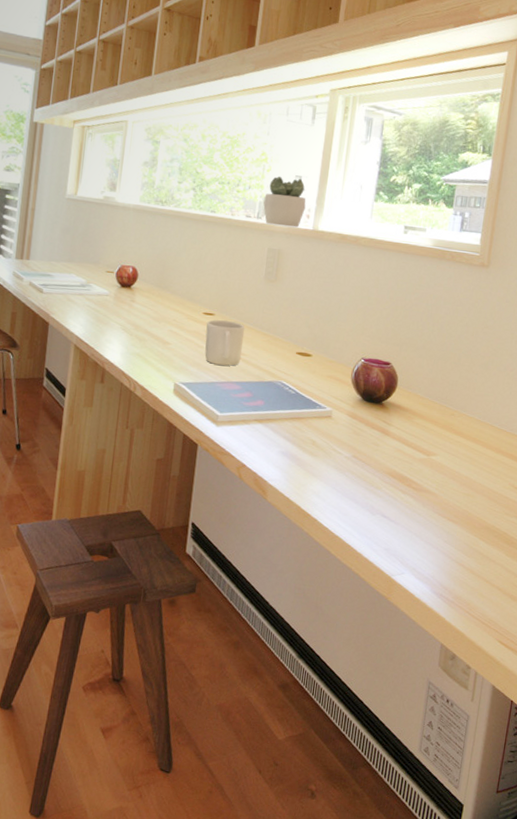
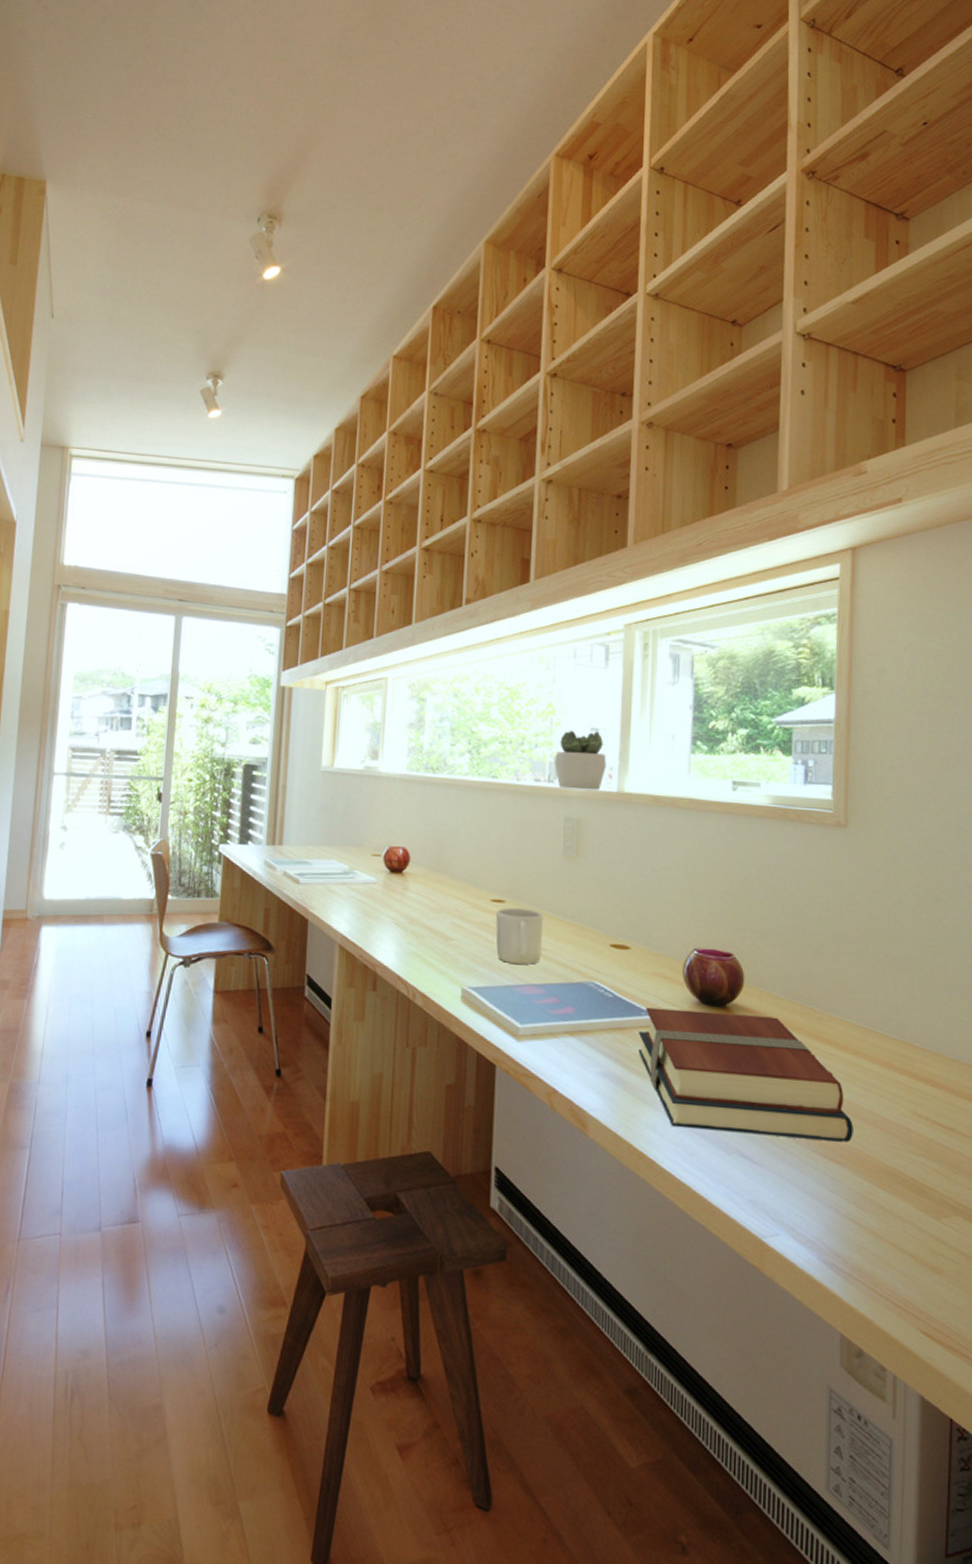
books: none [311,402,468,507] -> present [638,1007,853,1143]

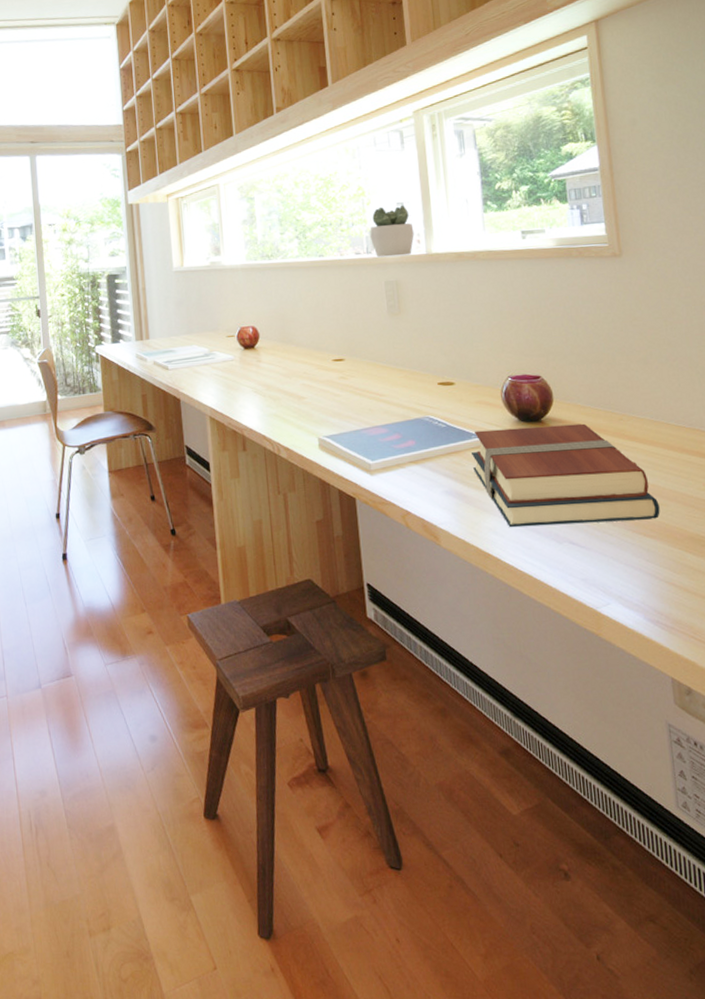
mug: present [496,908,544,965] -> none [339,363,382,411]

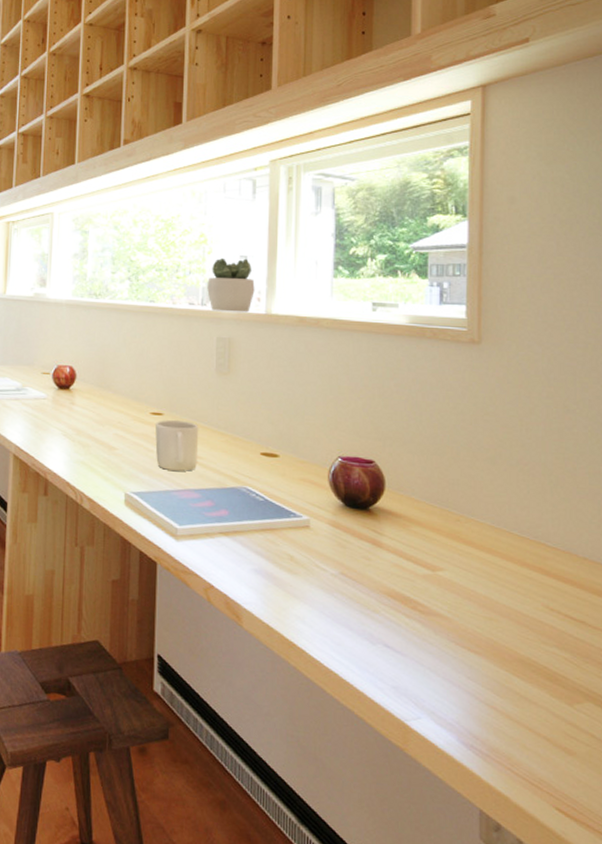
mug: none [339,363,382,411] -> present [155,420,199,471]
books: present [470,423,660,528] -> none [287,510,490,634]

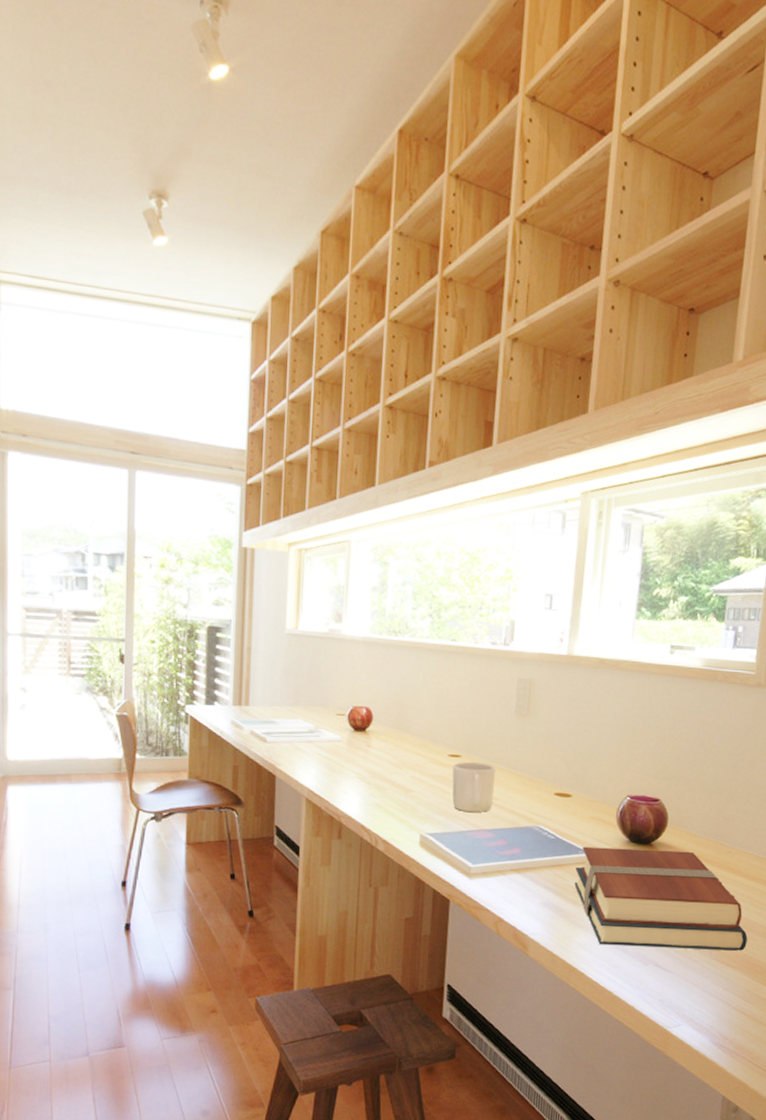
succulent plant: present [207,257,255,313] -> none [510,595,559,653]
books: none [287,510,490,634] -> present [574,846,748,951]

